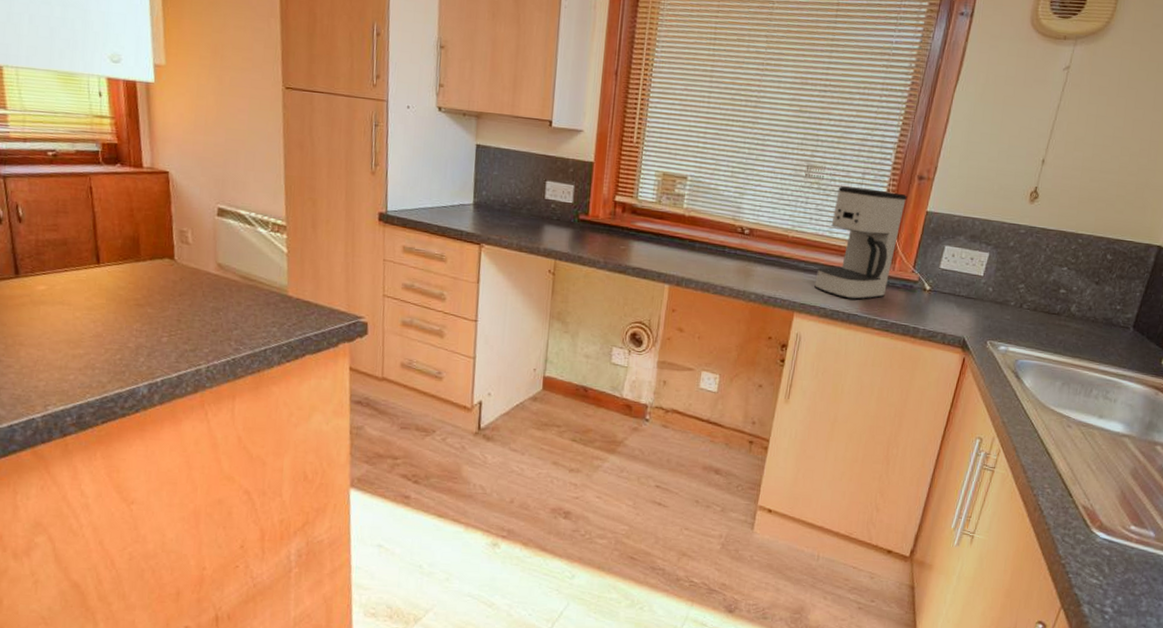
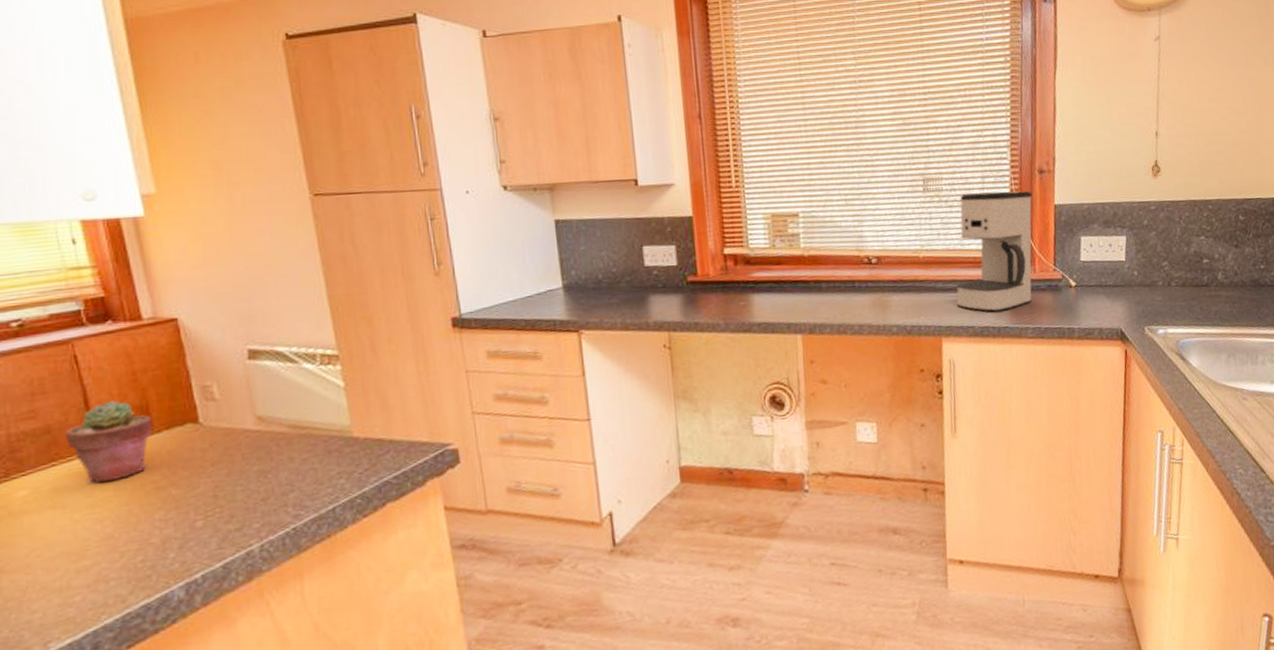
potted succulent: none [76,228,141,293] -> present [64,400,153,484]

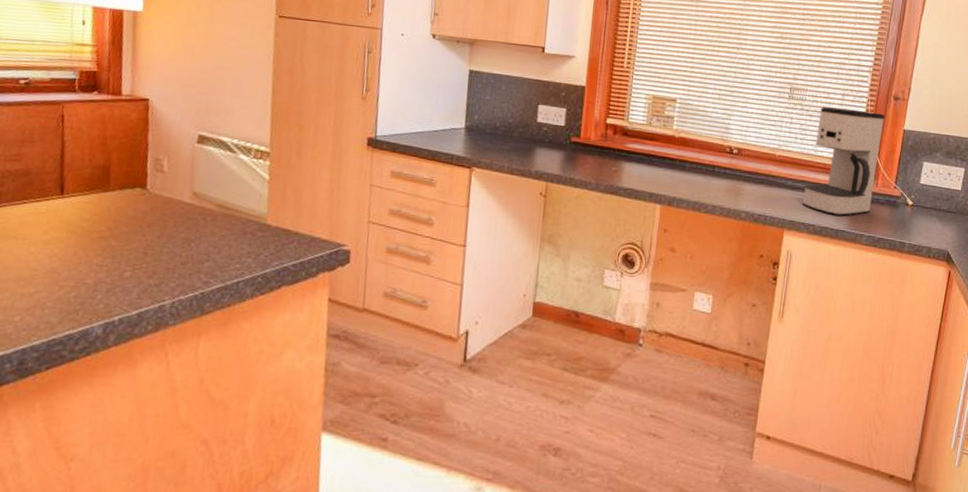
potted succulent: present [64,400,153,484] -> none [39,157,110,225]

